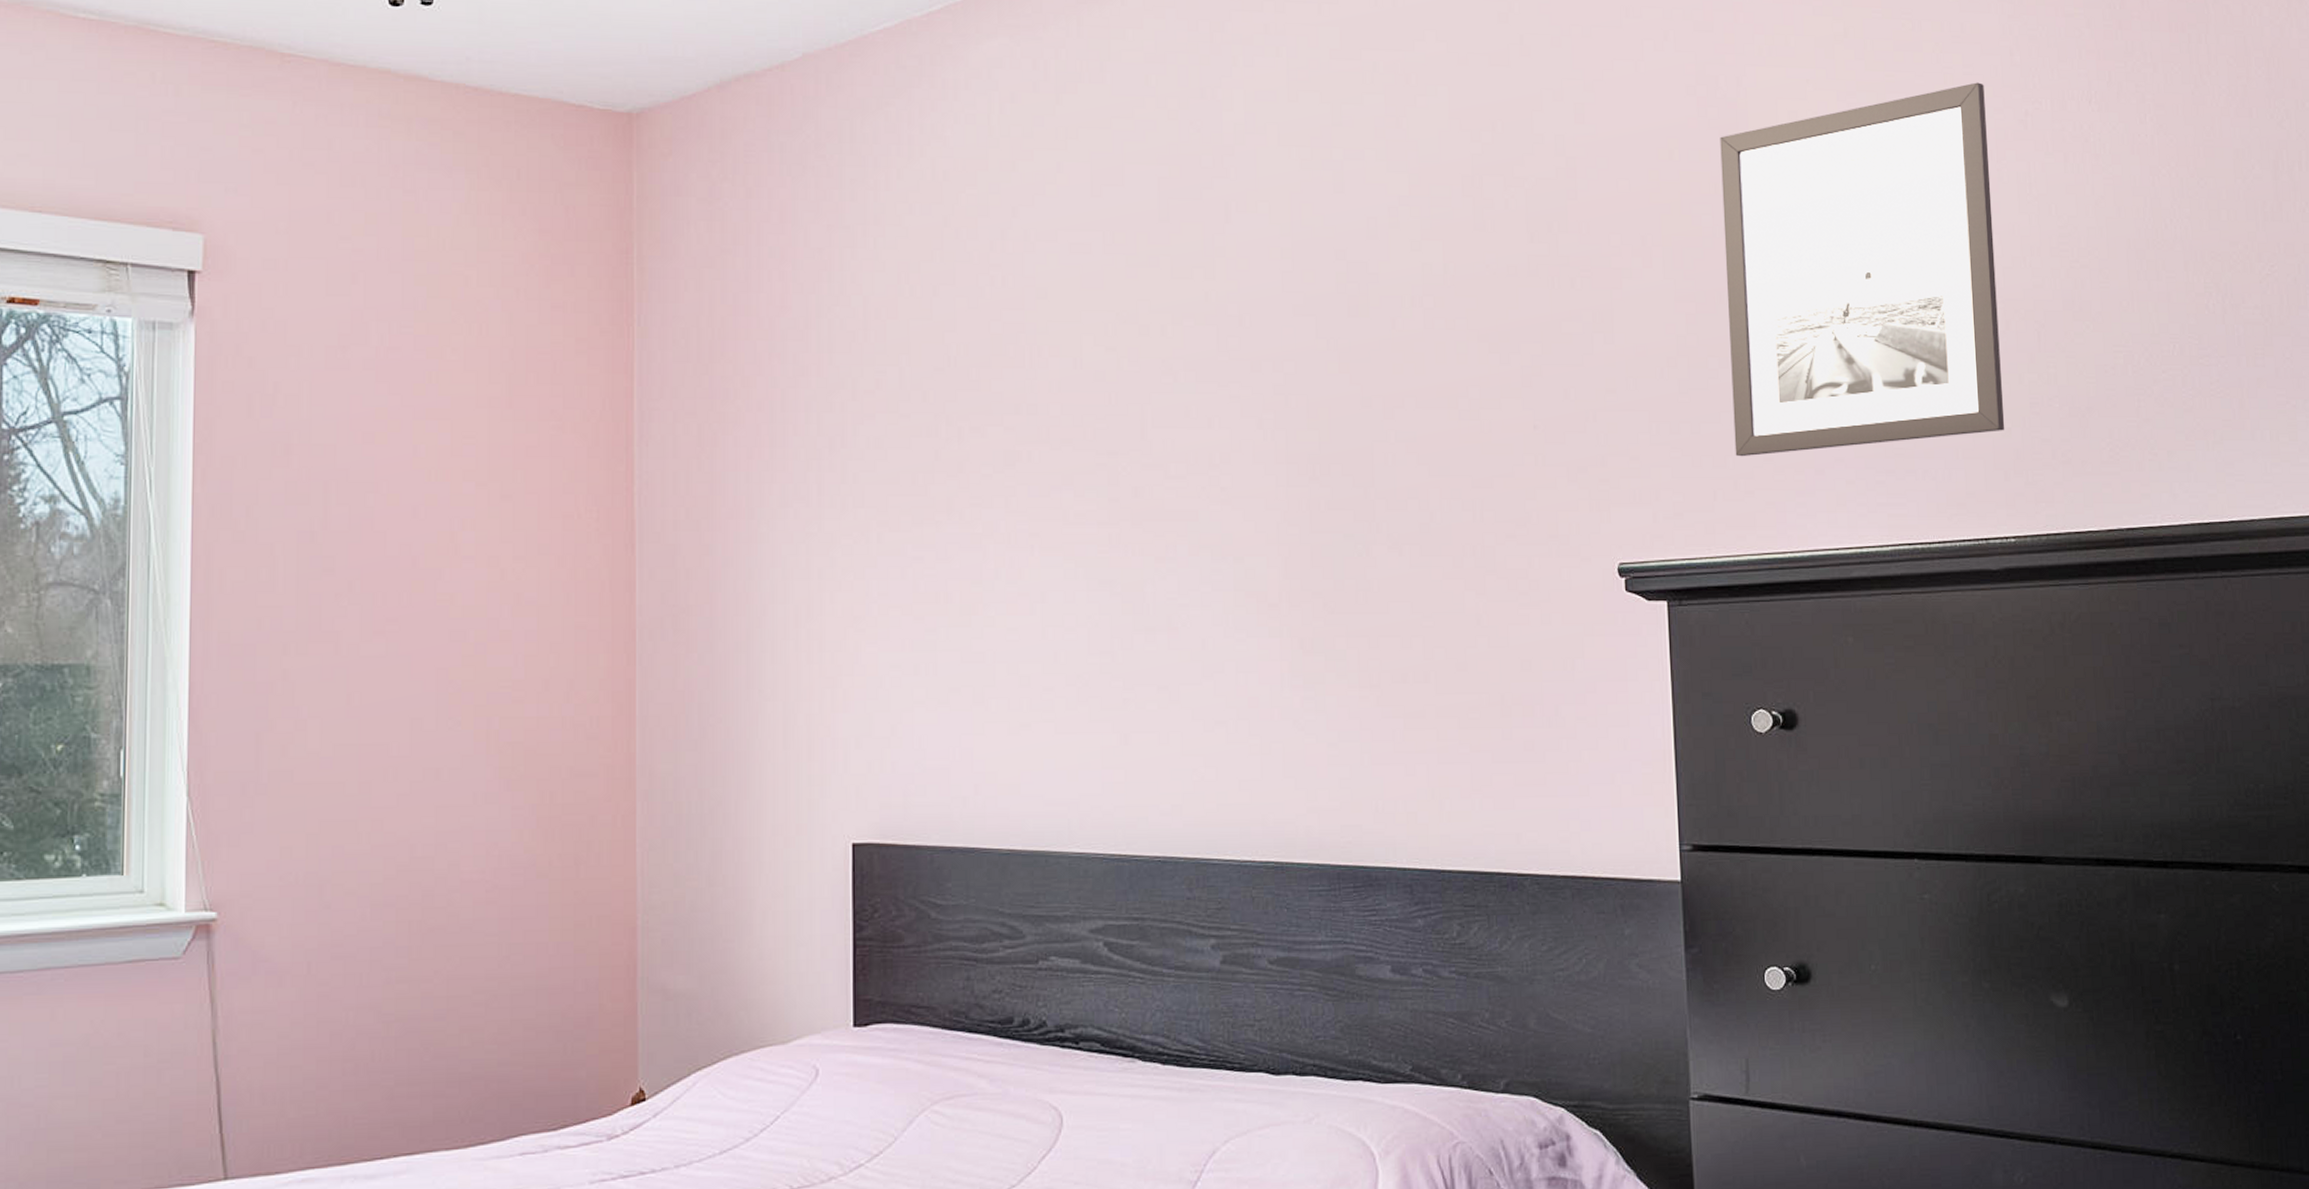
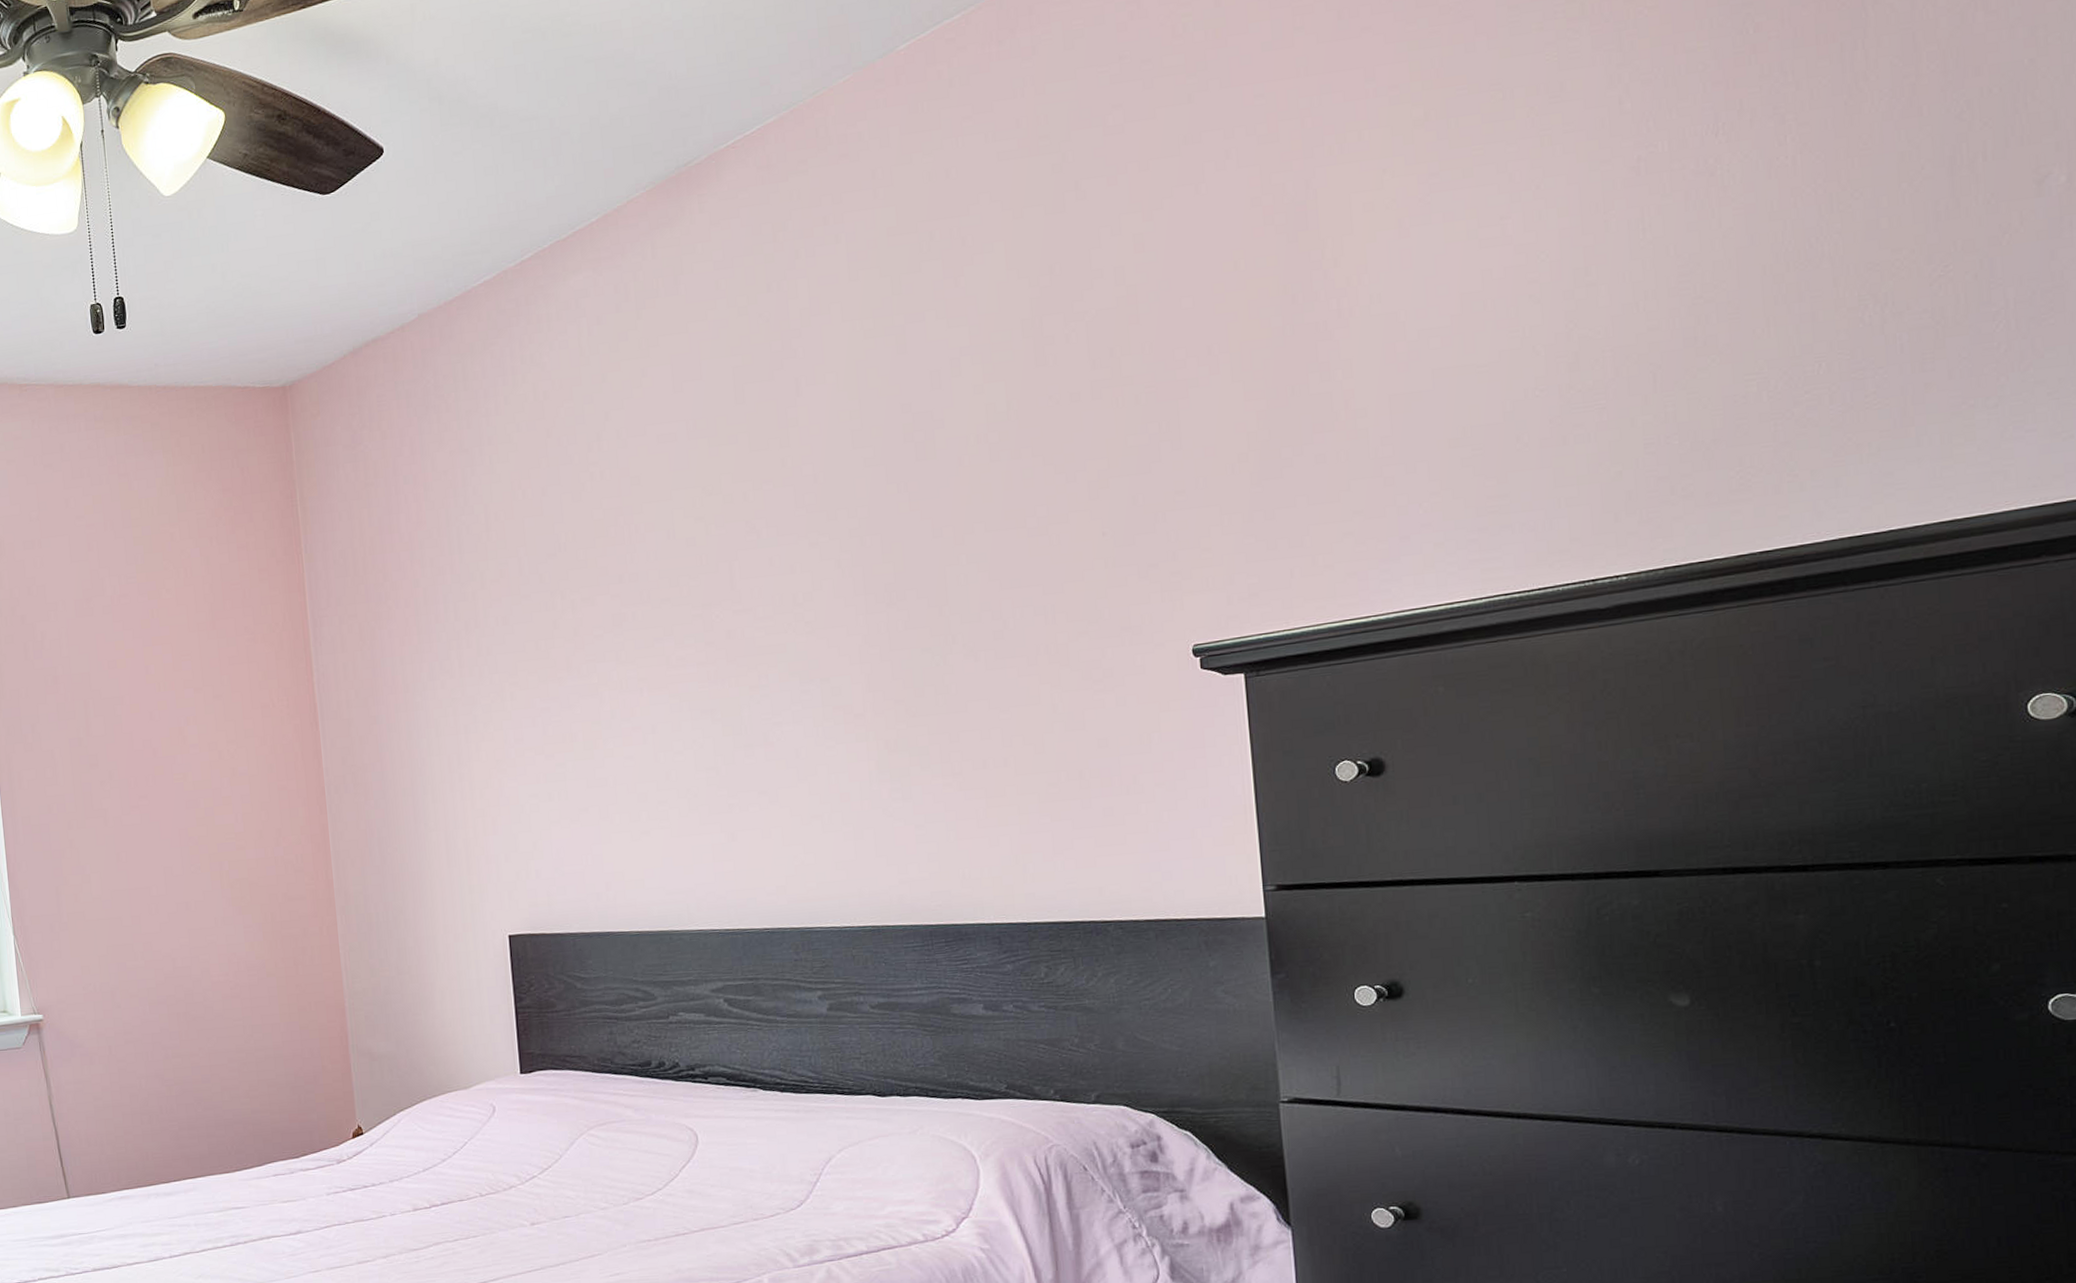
wall art: present [1720,82,2005,457] -> none [1288,138,1615,535]

